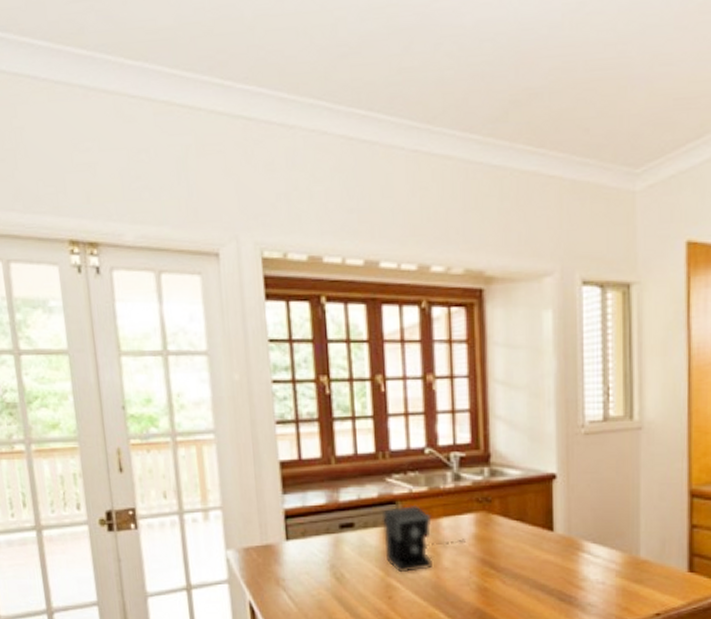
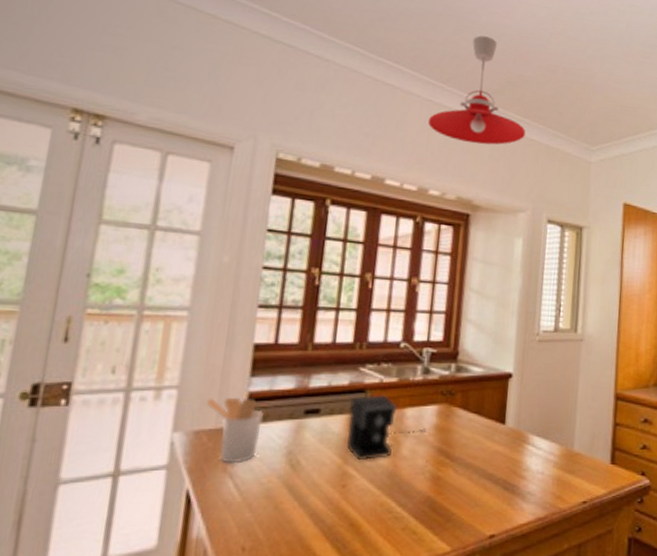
utensil holder: none [249,515,303,576] -> present [207,397,263,462]
pendant light: none [417,43,543,197] -> present [427,35,526,145]

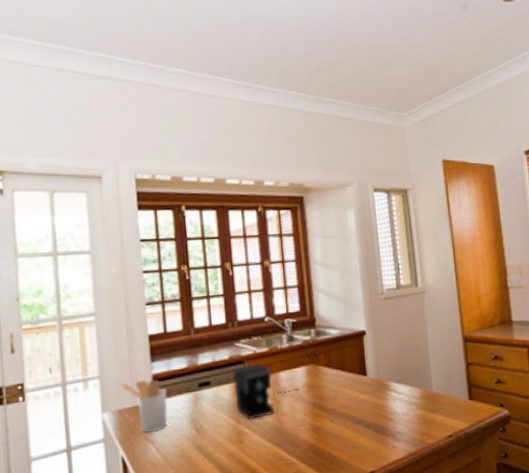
pendant light: present [427,35,526,145] -> none [252,32,341,133]

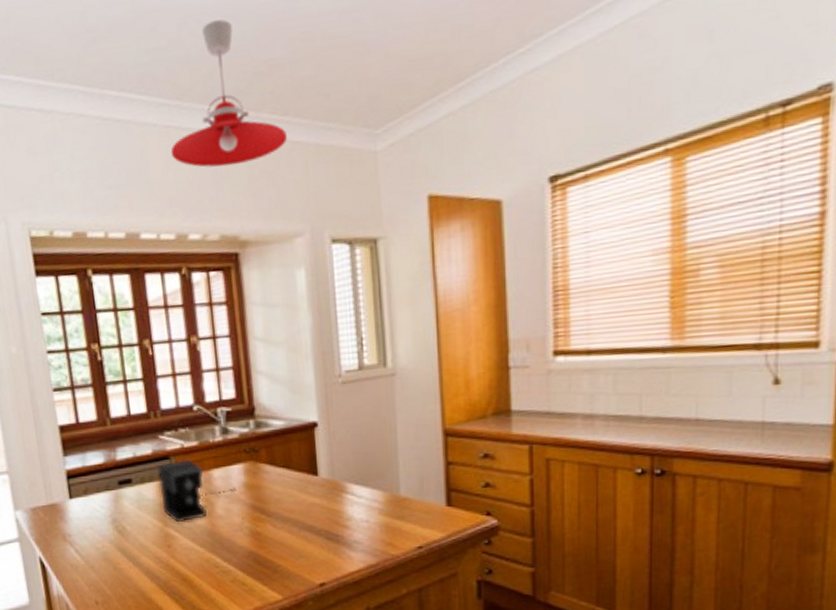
utensil holder: present [123,380,168,432] -> none [34,476,86,533]
pendant light: none [252,32,341,133] -> present [170,19,288,168]

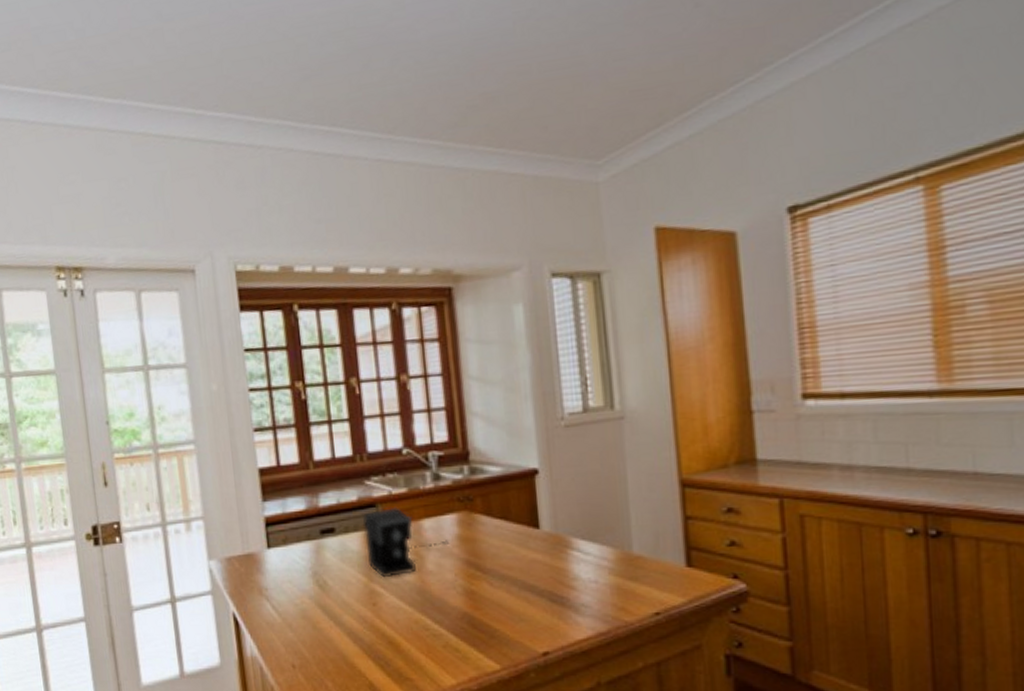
pendant light: present [170,19,288,168] -> none [381,55,504,201]

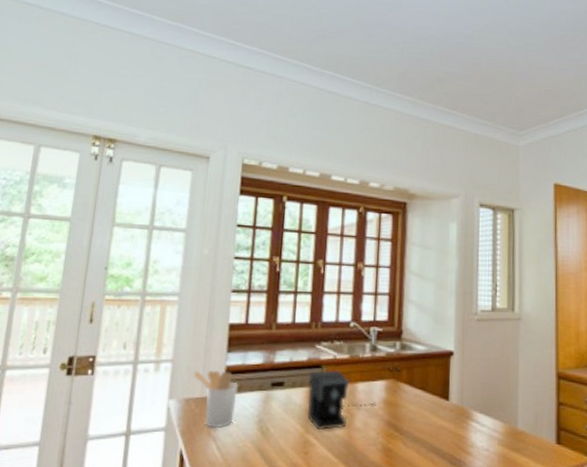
utensil holder: none [231,523,285,586] -> present [194,370,238,428]

